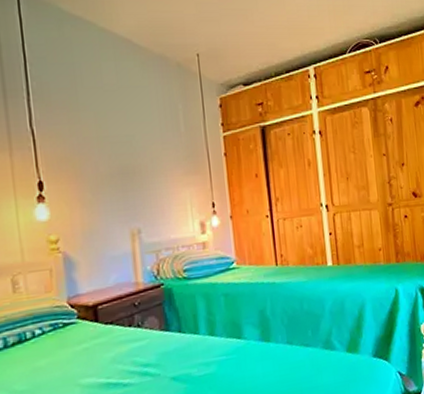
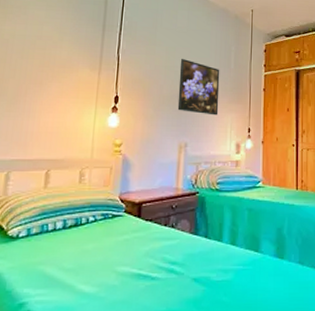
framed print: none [115,126,174,192] -> present [177,59,220,116]

